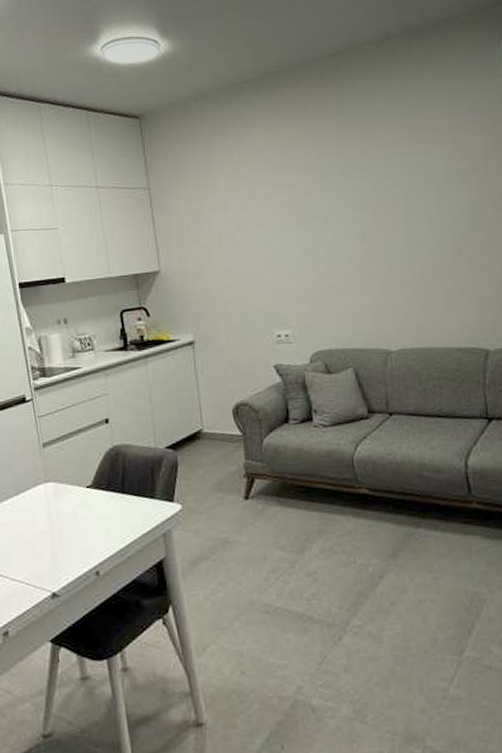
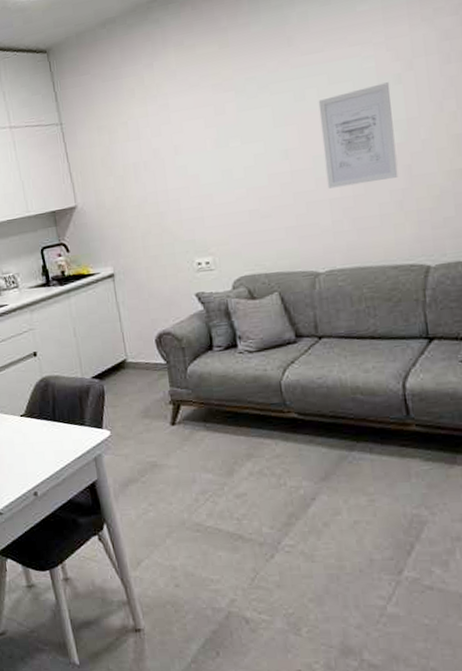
wall art: none [393,179,463,272] -> present [318,82,399,189]

